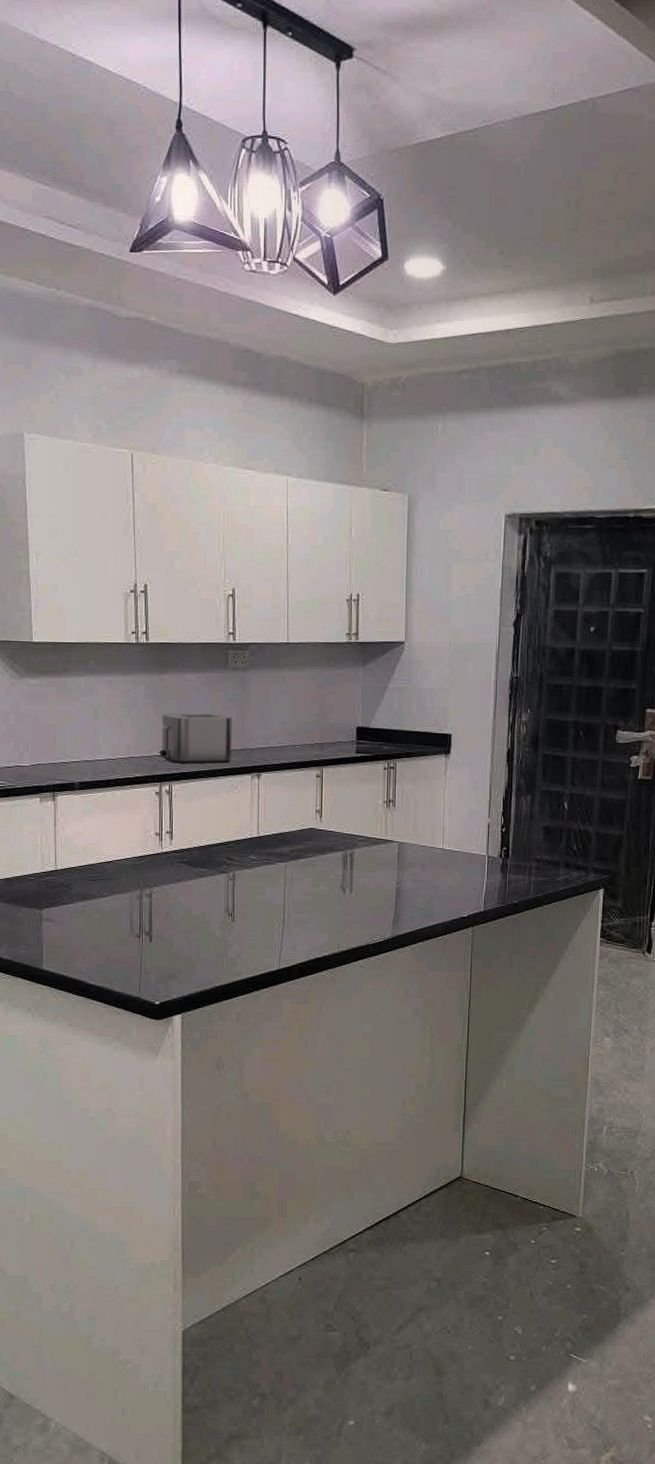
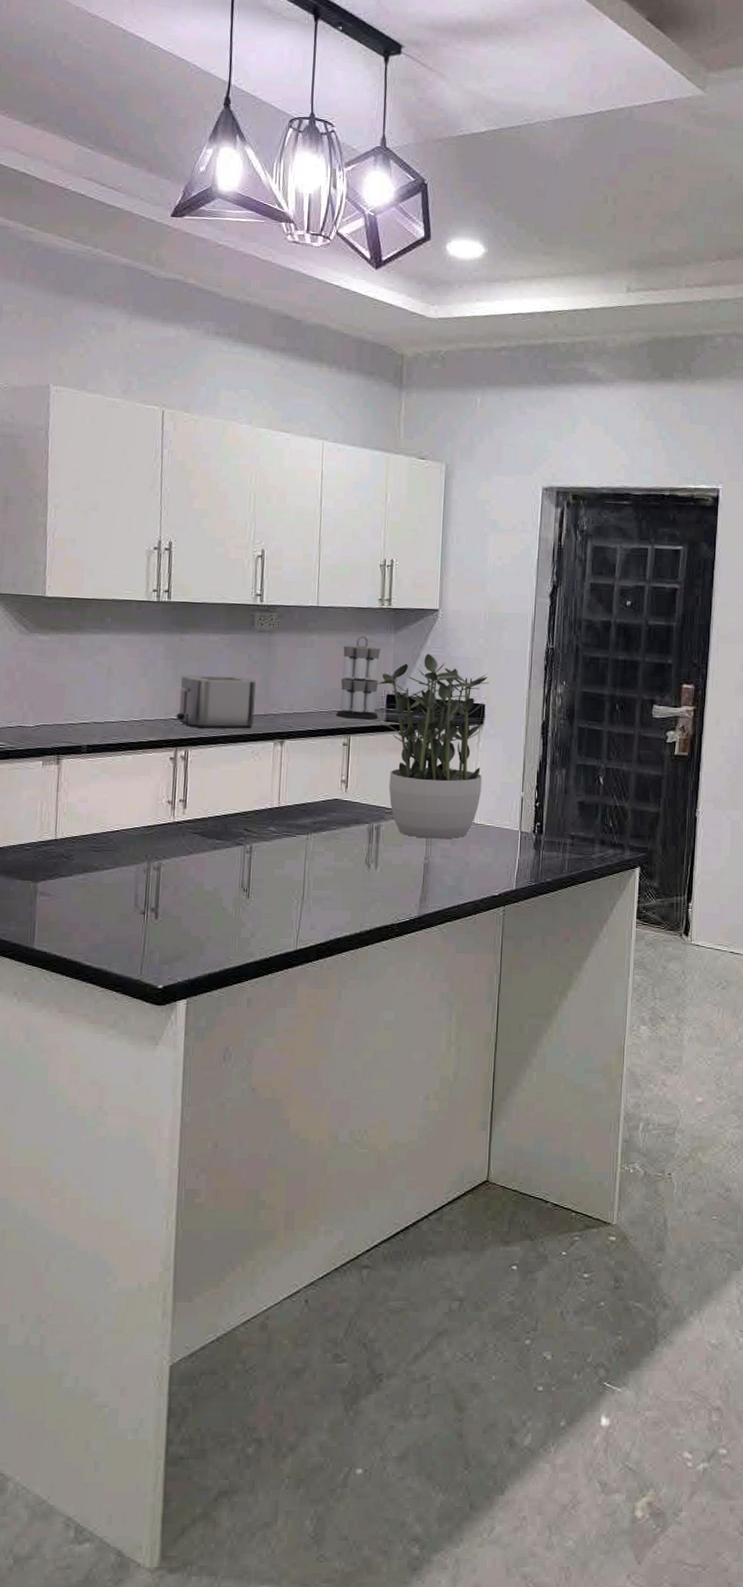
spice rack: none [309,670,349,752] -> present [336,636,380,720]
potted plant: none [347,686,455,865] -> present [377,654,489,839]

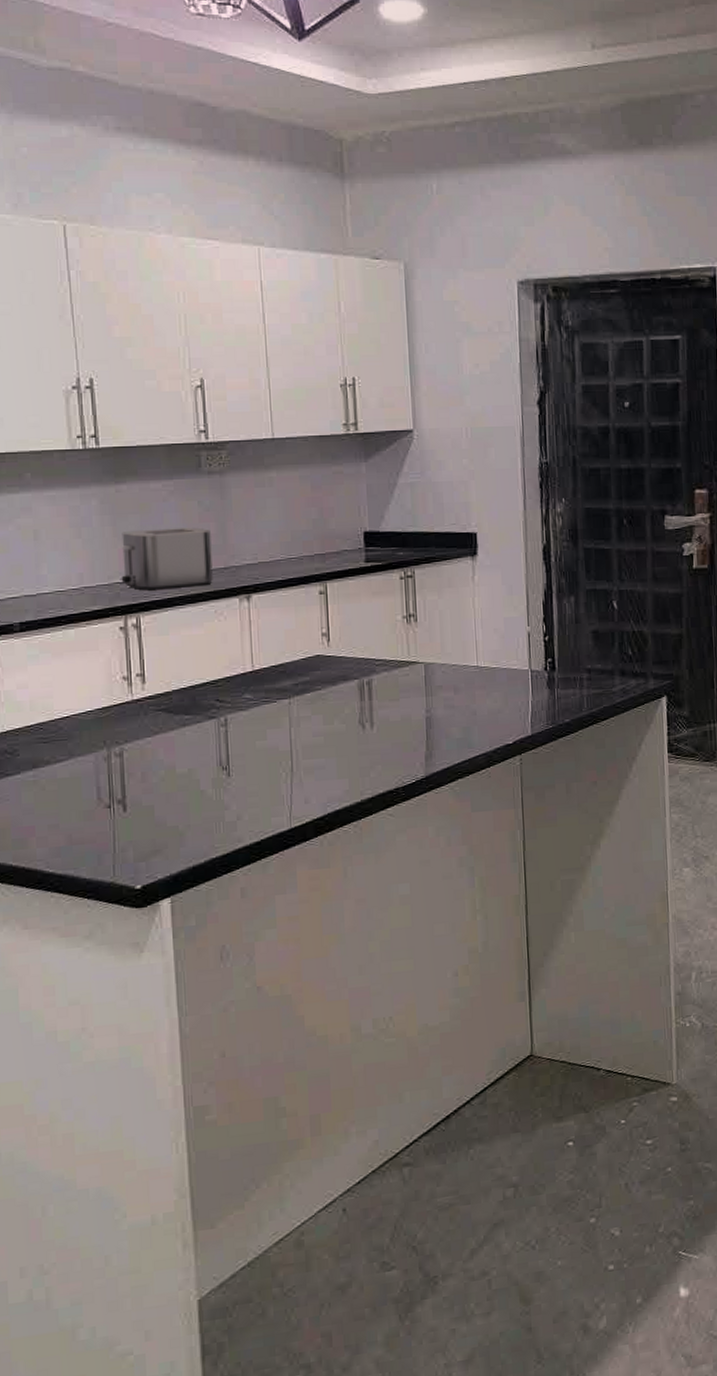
spice rack: present [336,636,380,720] -> none [307,467,356,563]
potted plant: present [377,654,489,839] -> none [351,481,483,689]

